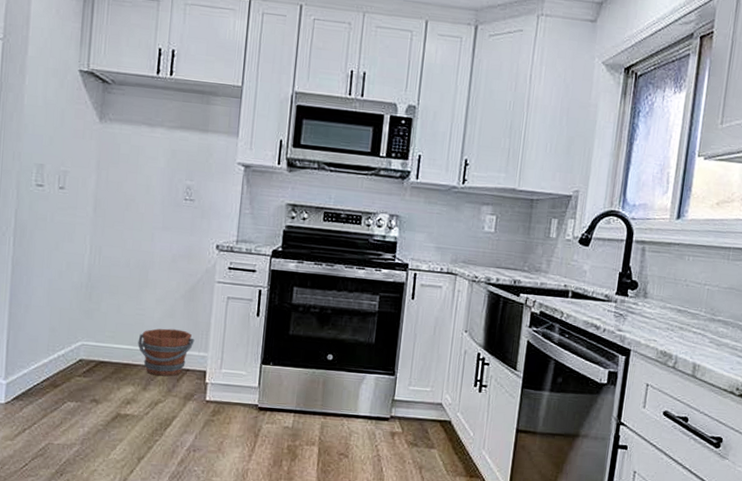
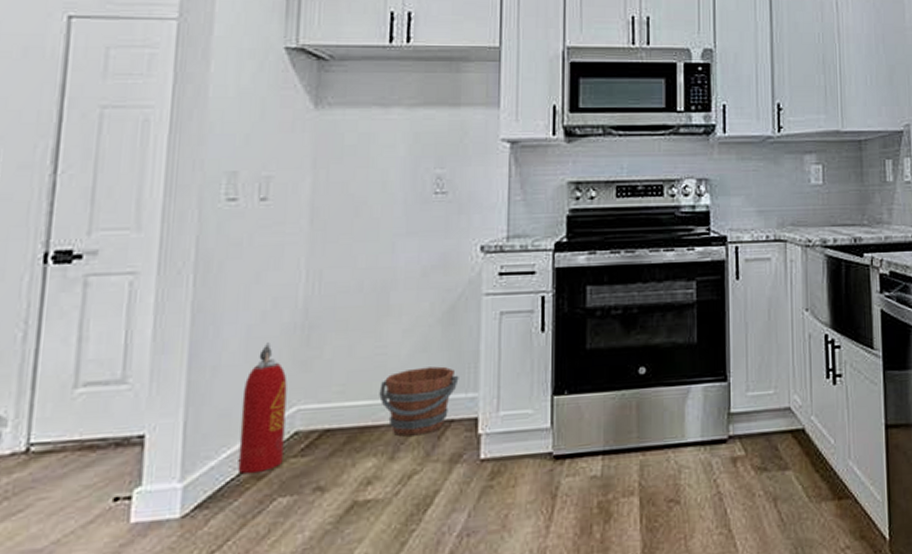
fire extinguisher: none [41,294,76,383] -> present [237,342,287,475]

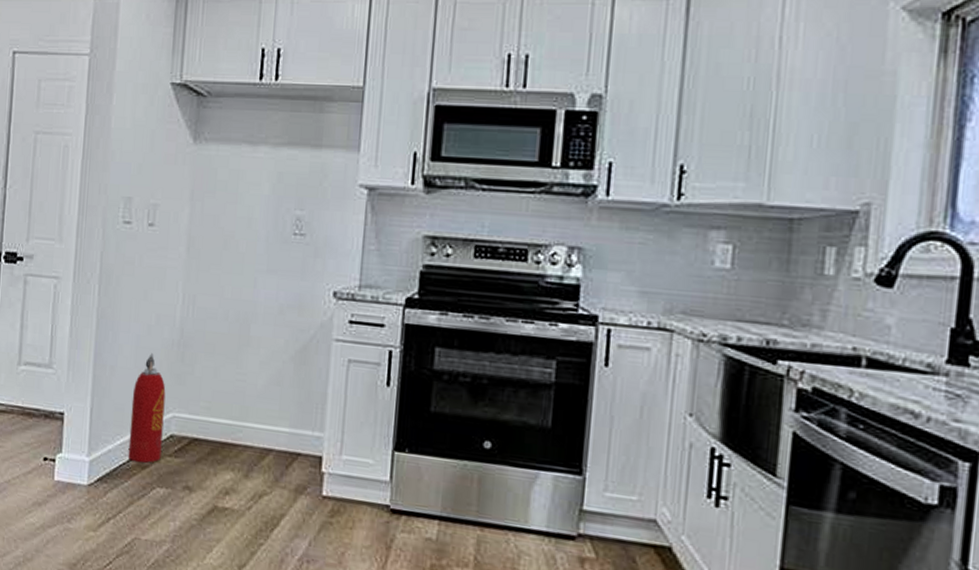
bucket: present [379,366,459,437] -> none [238,399,307,462]

